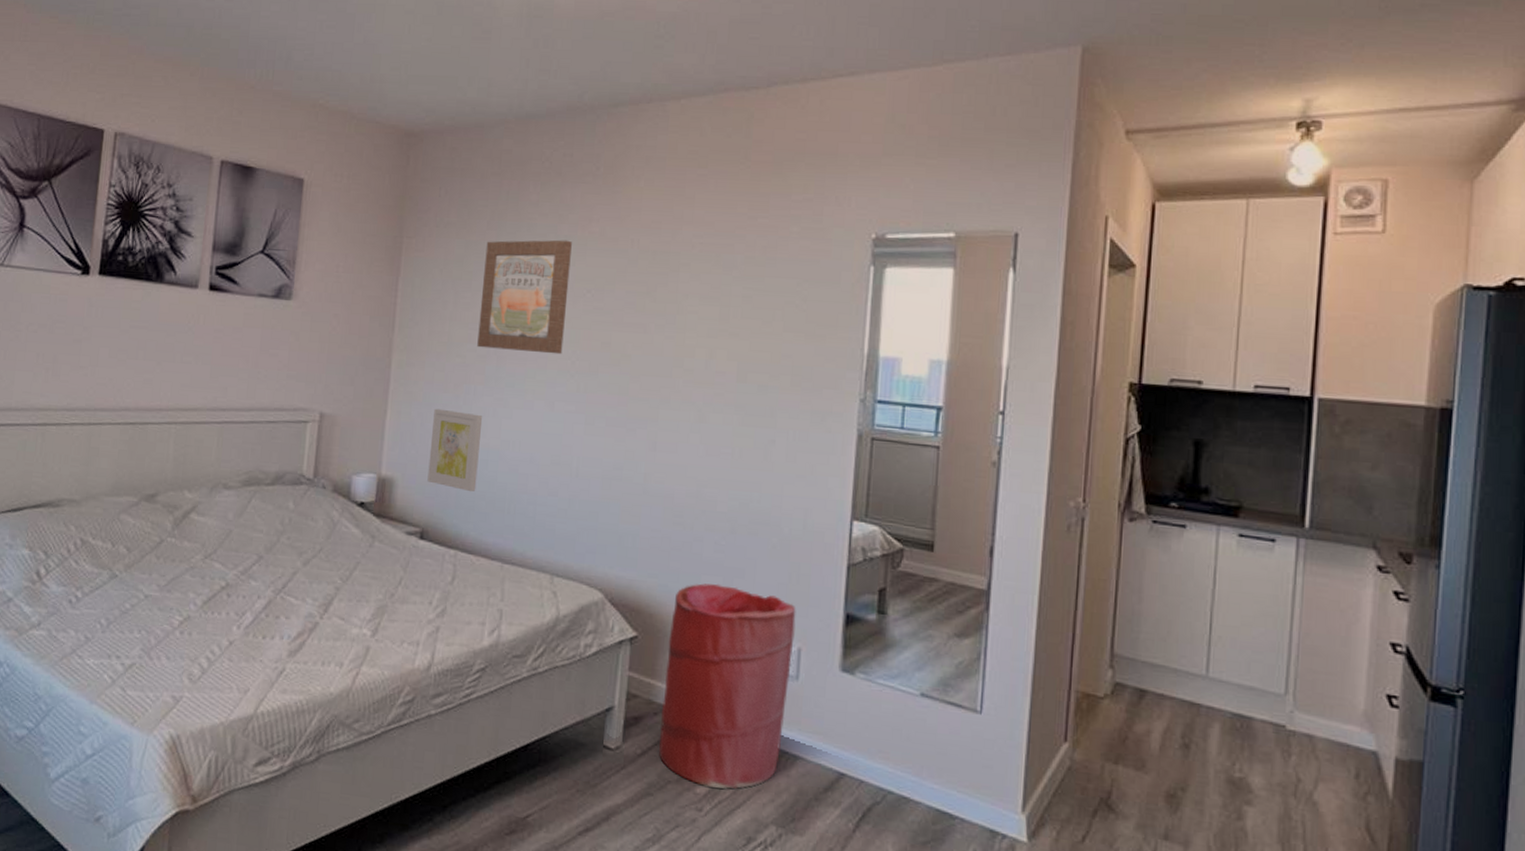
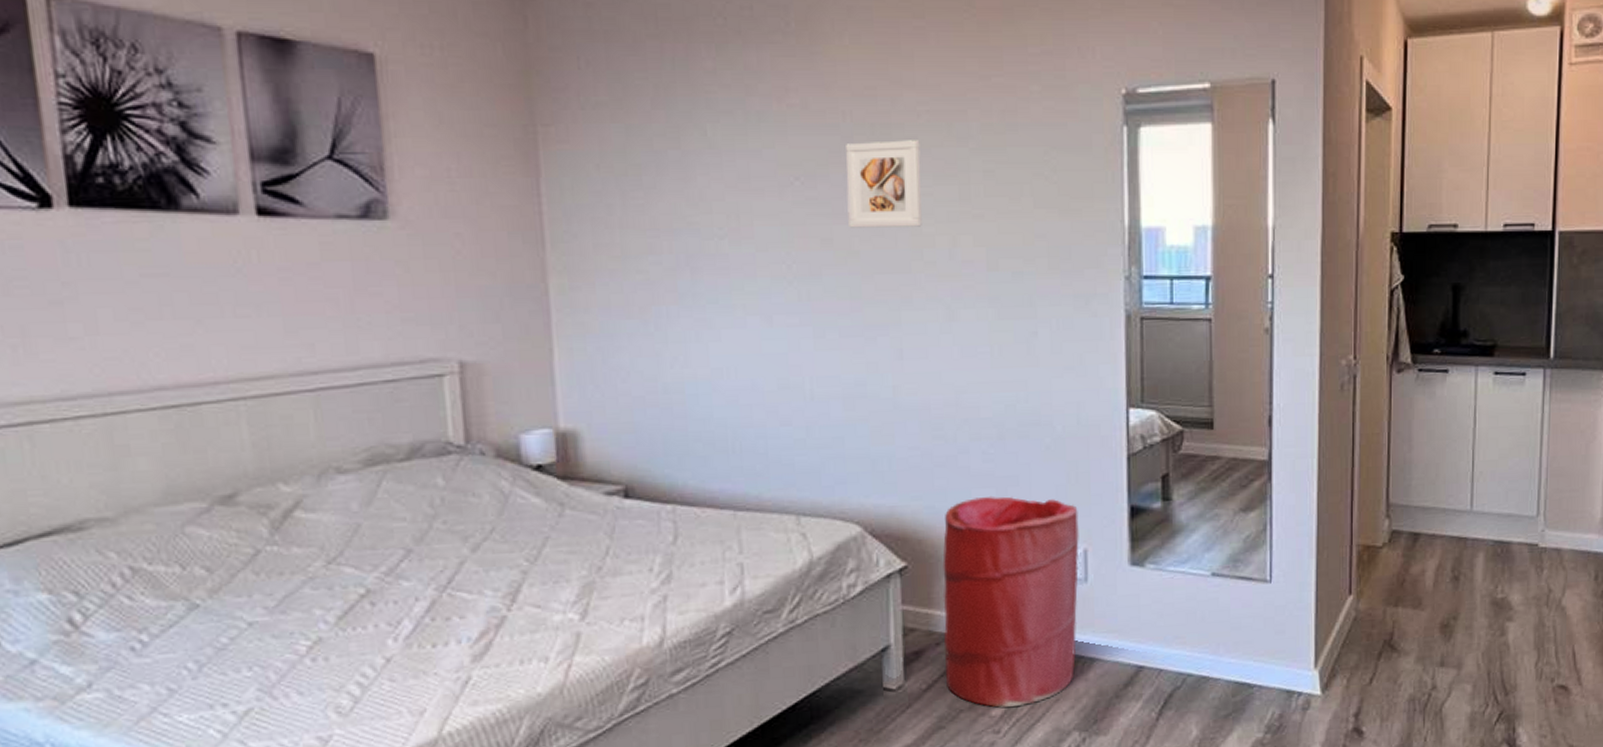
wall art: present [427,408,483,492] -> none [617,339,688,435]
wall art: present [477,240,572,355] -> none [654,117,774,259]
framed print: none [625,265,692,339] -> present [846,140,922,228]

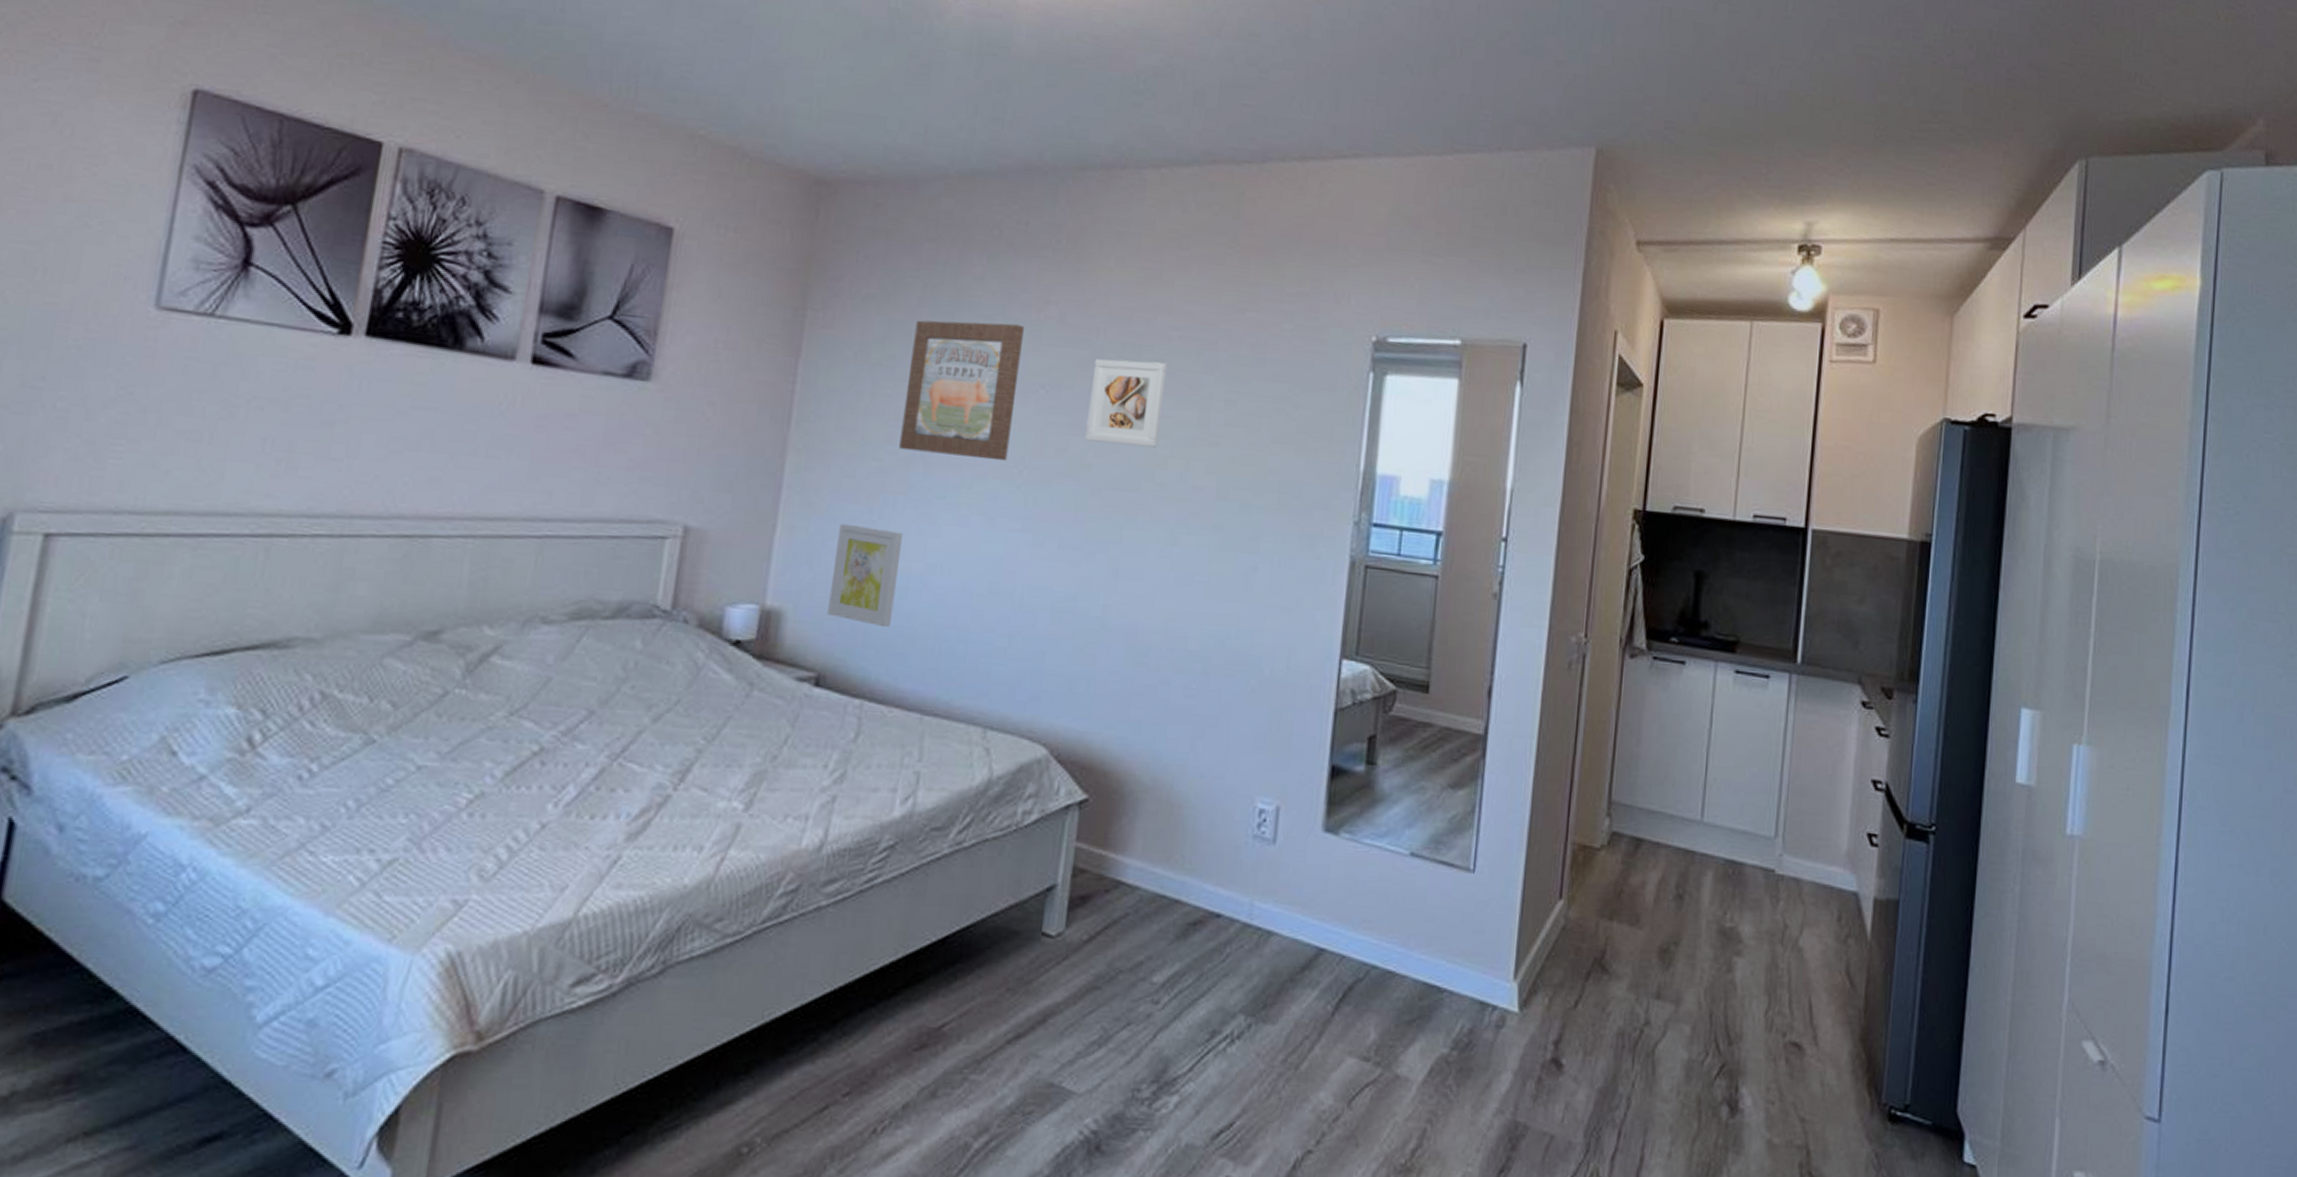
wall art: none [617,339,688,435] -> present [827,523,904,628]
wall art: none [654,117,774,259] -> present [899,320,1024,461]
laundry hamper: present [942,496,1079,708] -> none [1109,734,1276,975]

